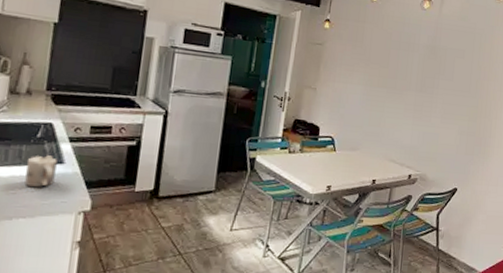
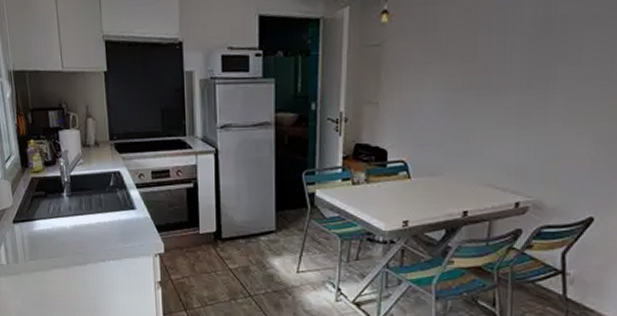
mug: present [24,155,57,188] -> none [106,202,131,233]

